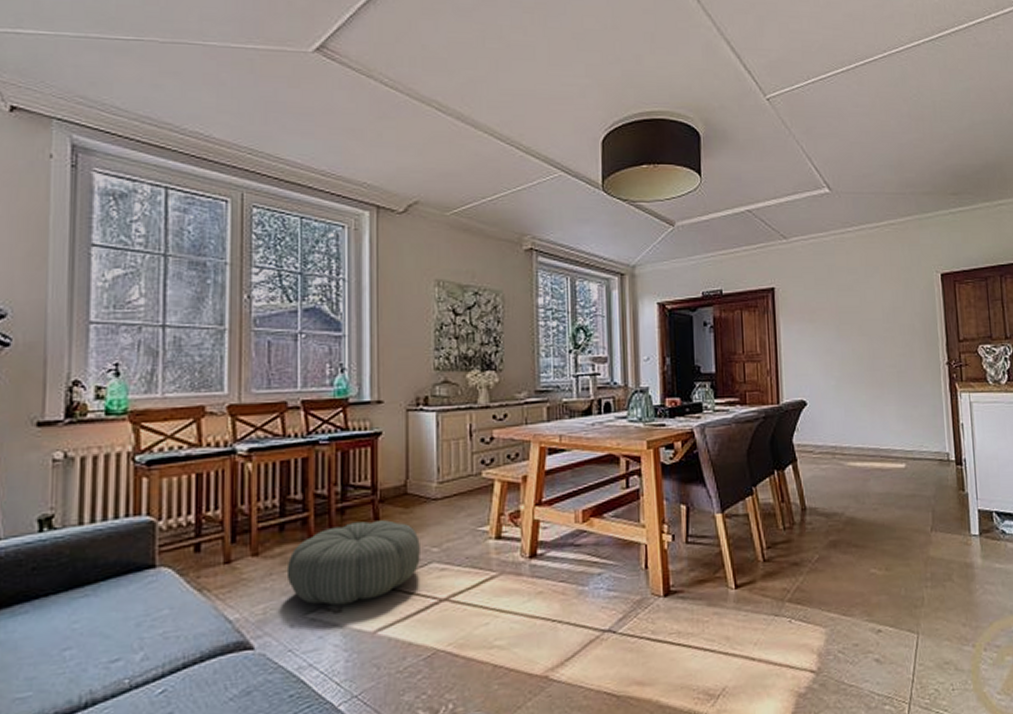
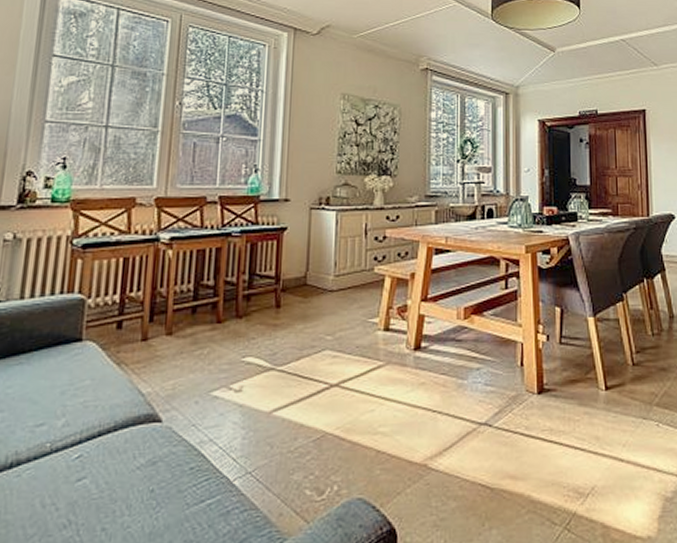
pouf: present [286,520,420,606] -> none [195,308,316,385]

